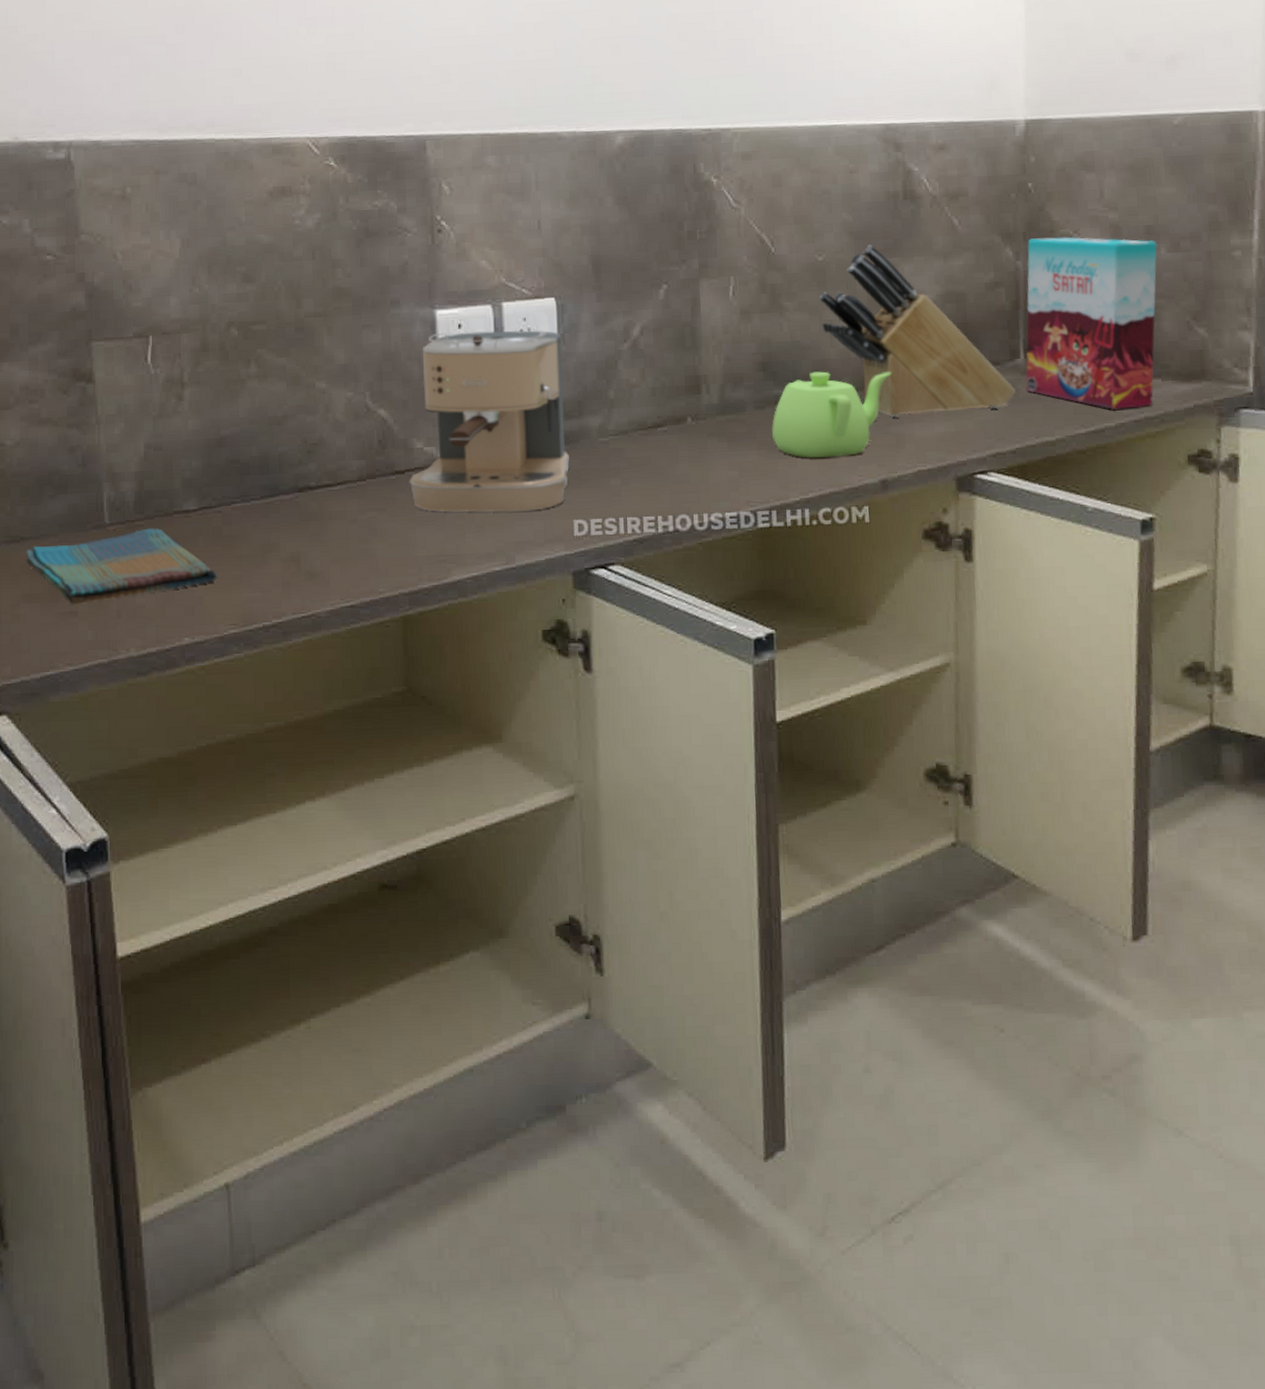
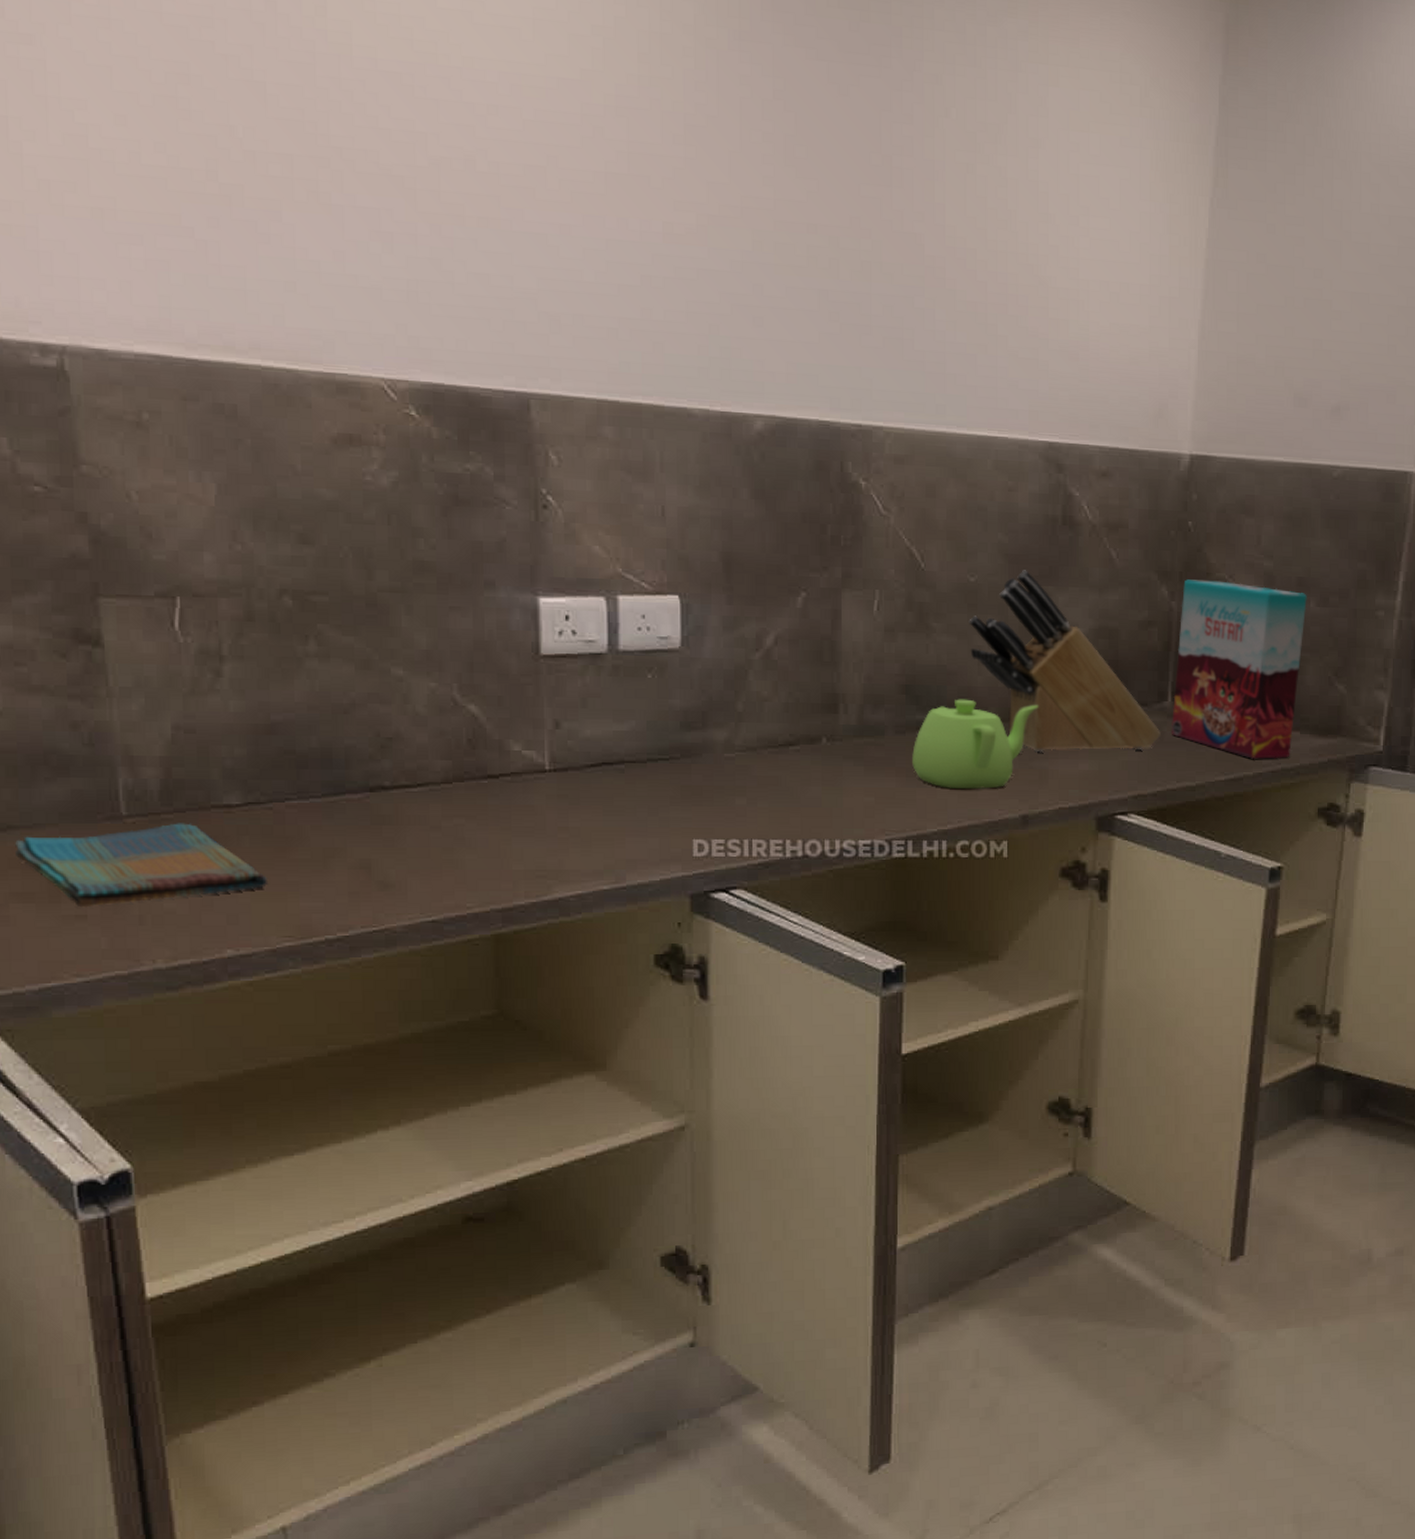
coffee maker: present [409,330,569,513] -> none [504,623,690,827]

